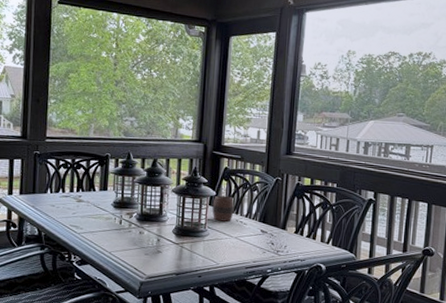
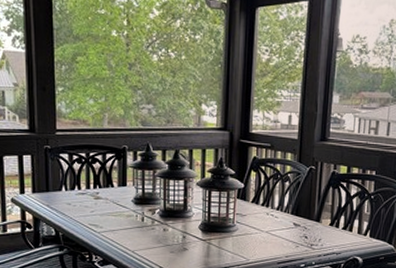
cup: present [212,195,235,222] -> none [240,187,265,215]

